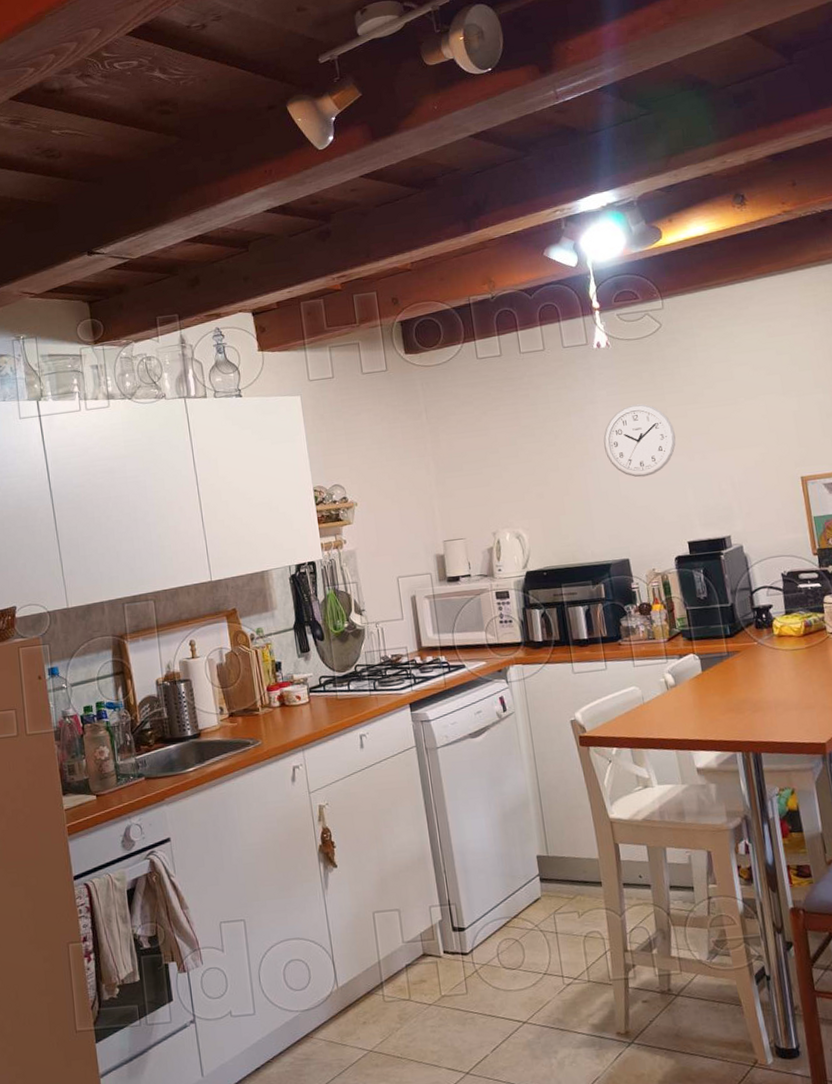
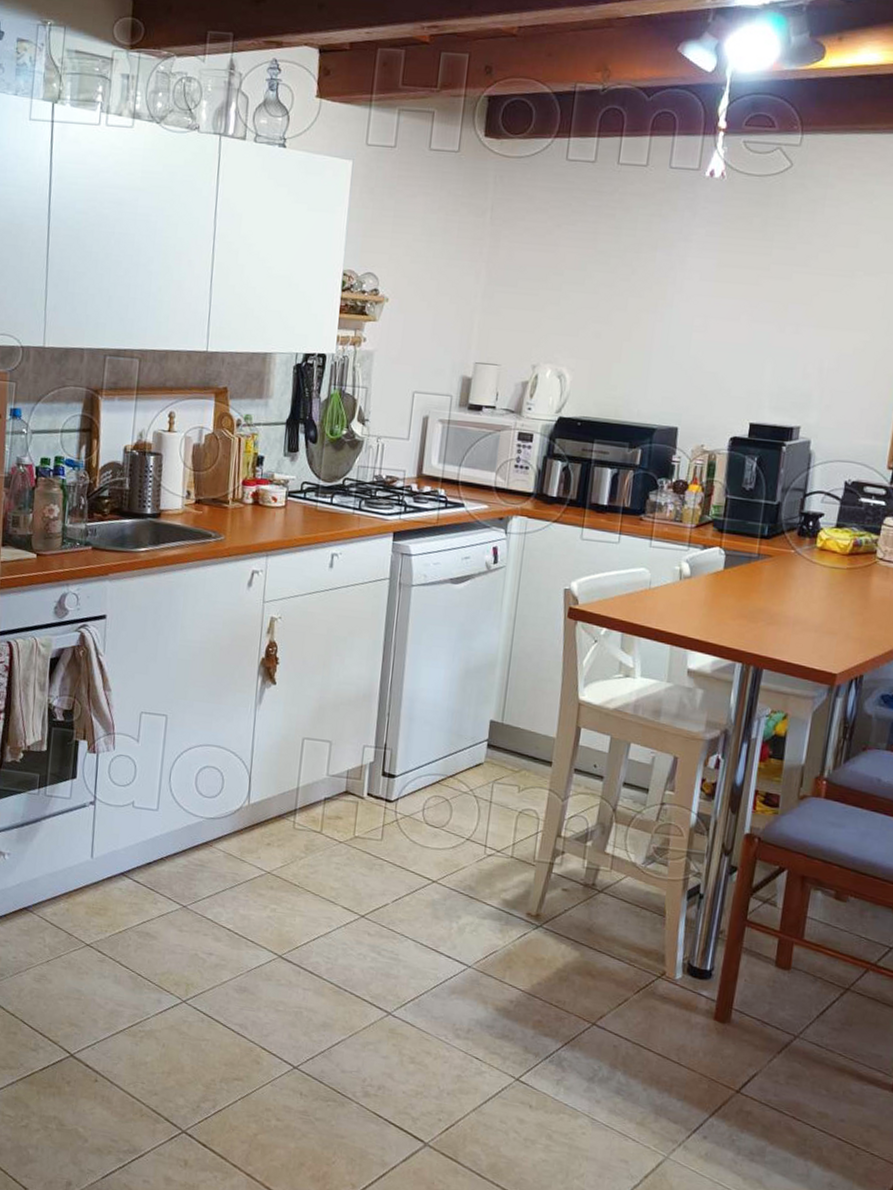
wall clock: present [603,403,676,478] -> none [684,252,772,339]

